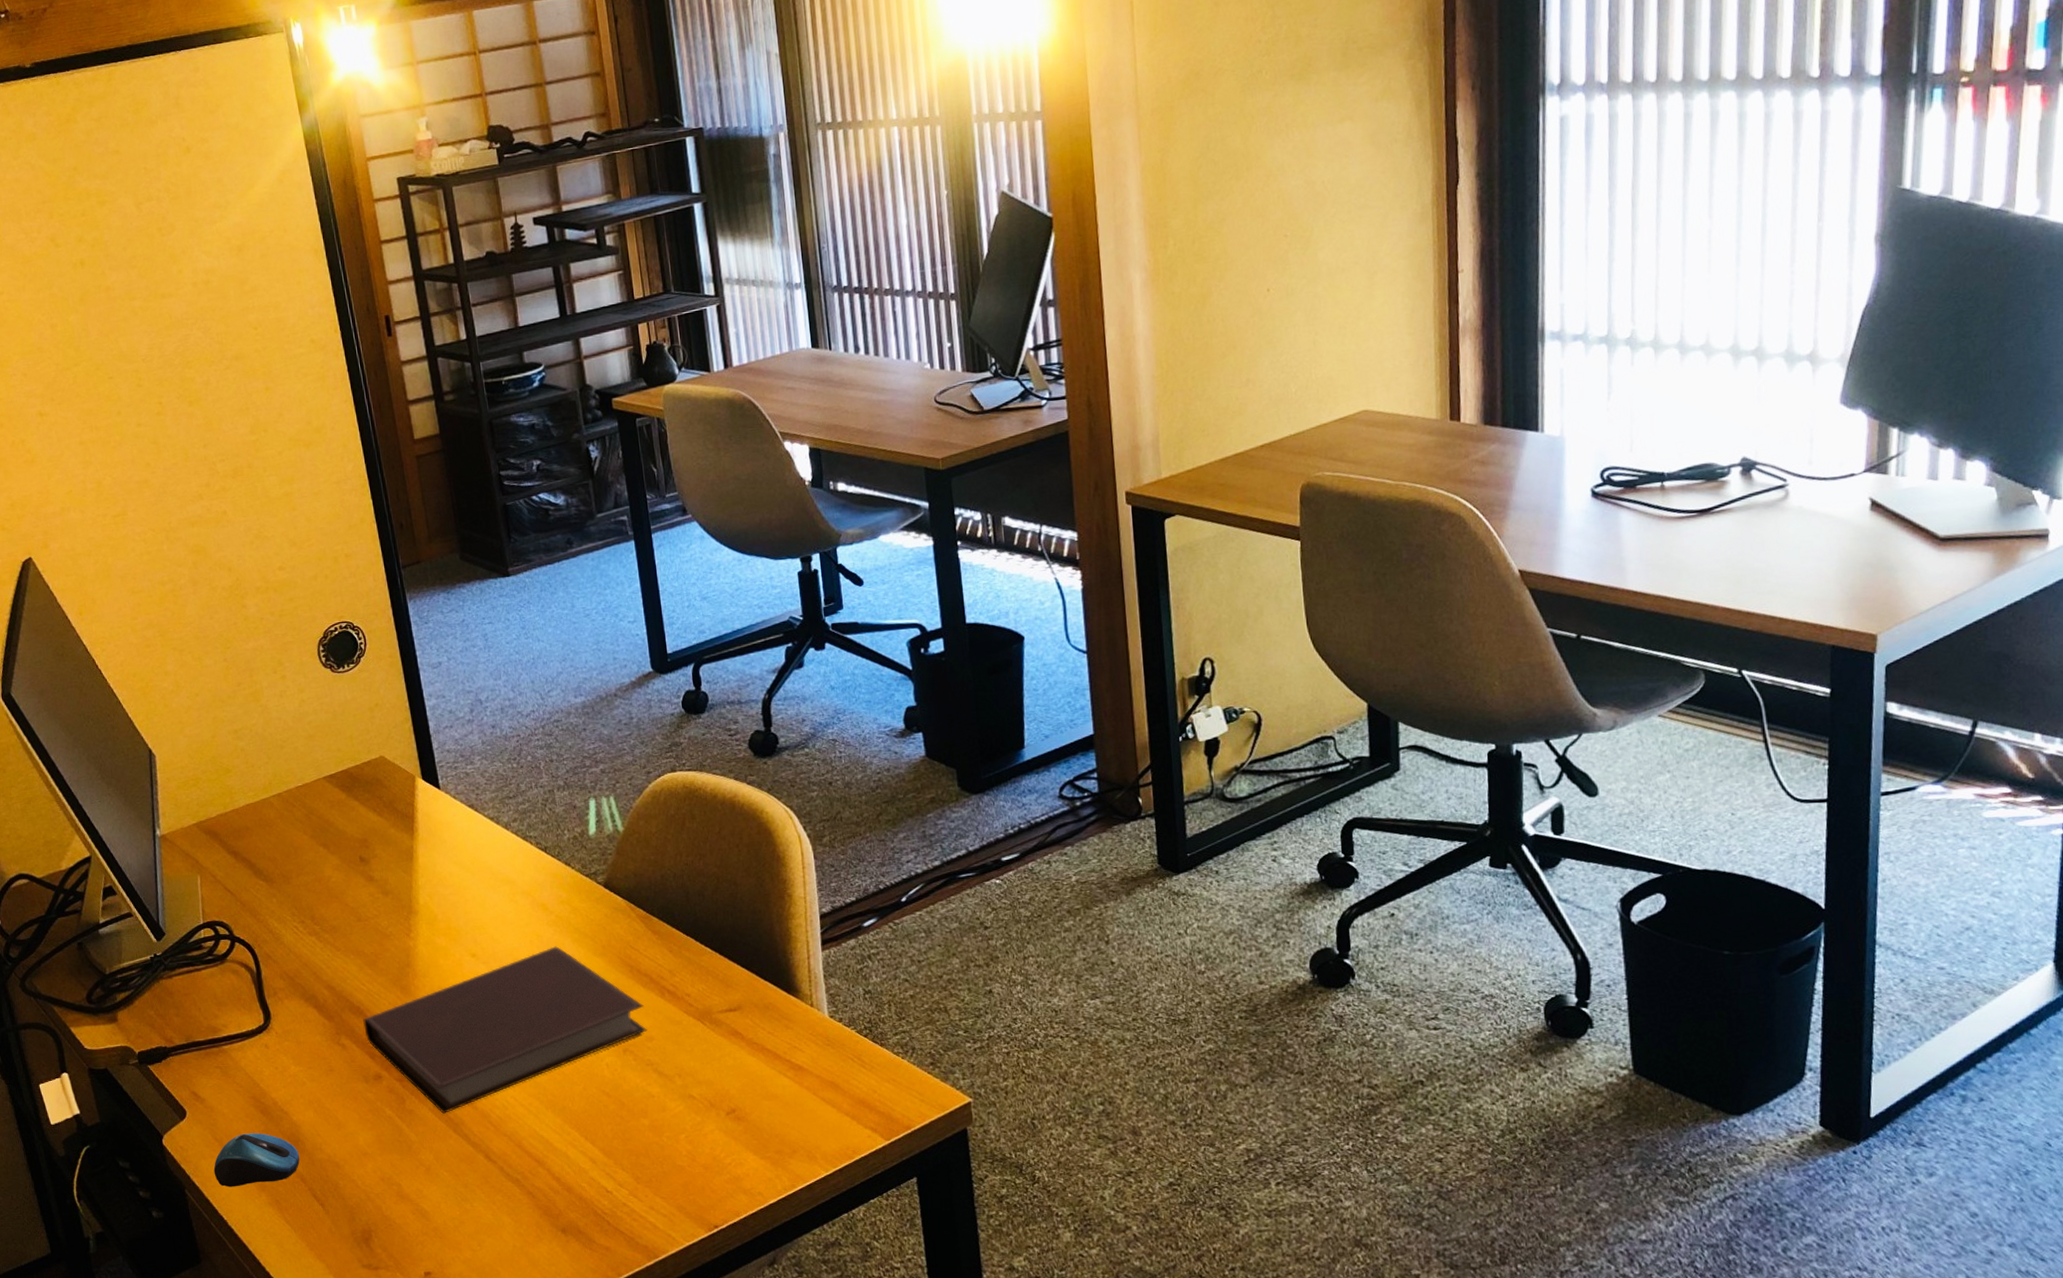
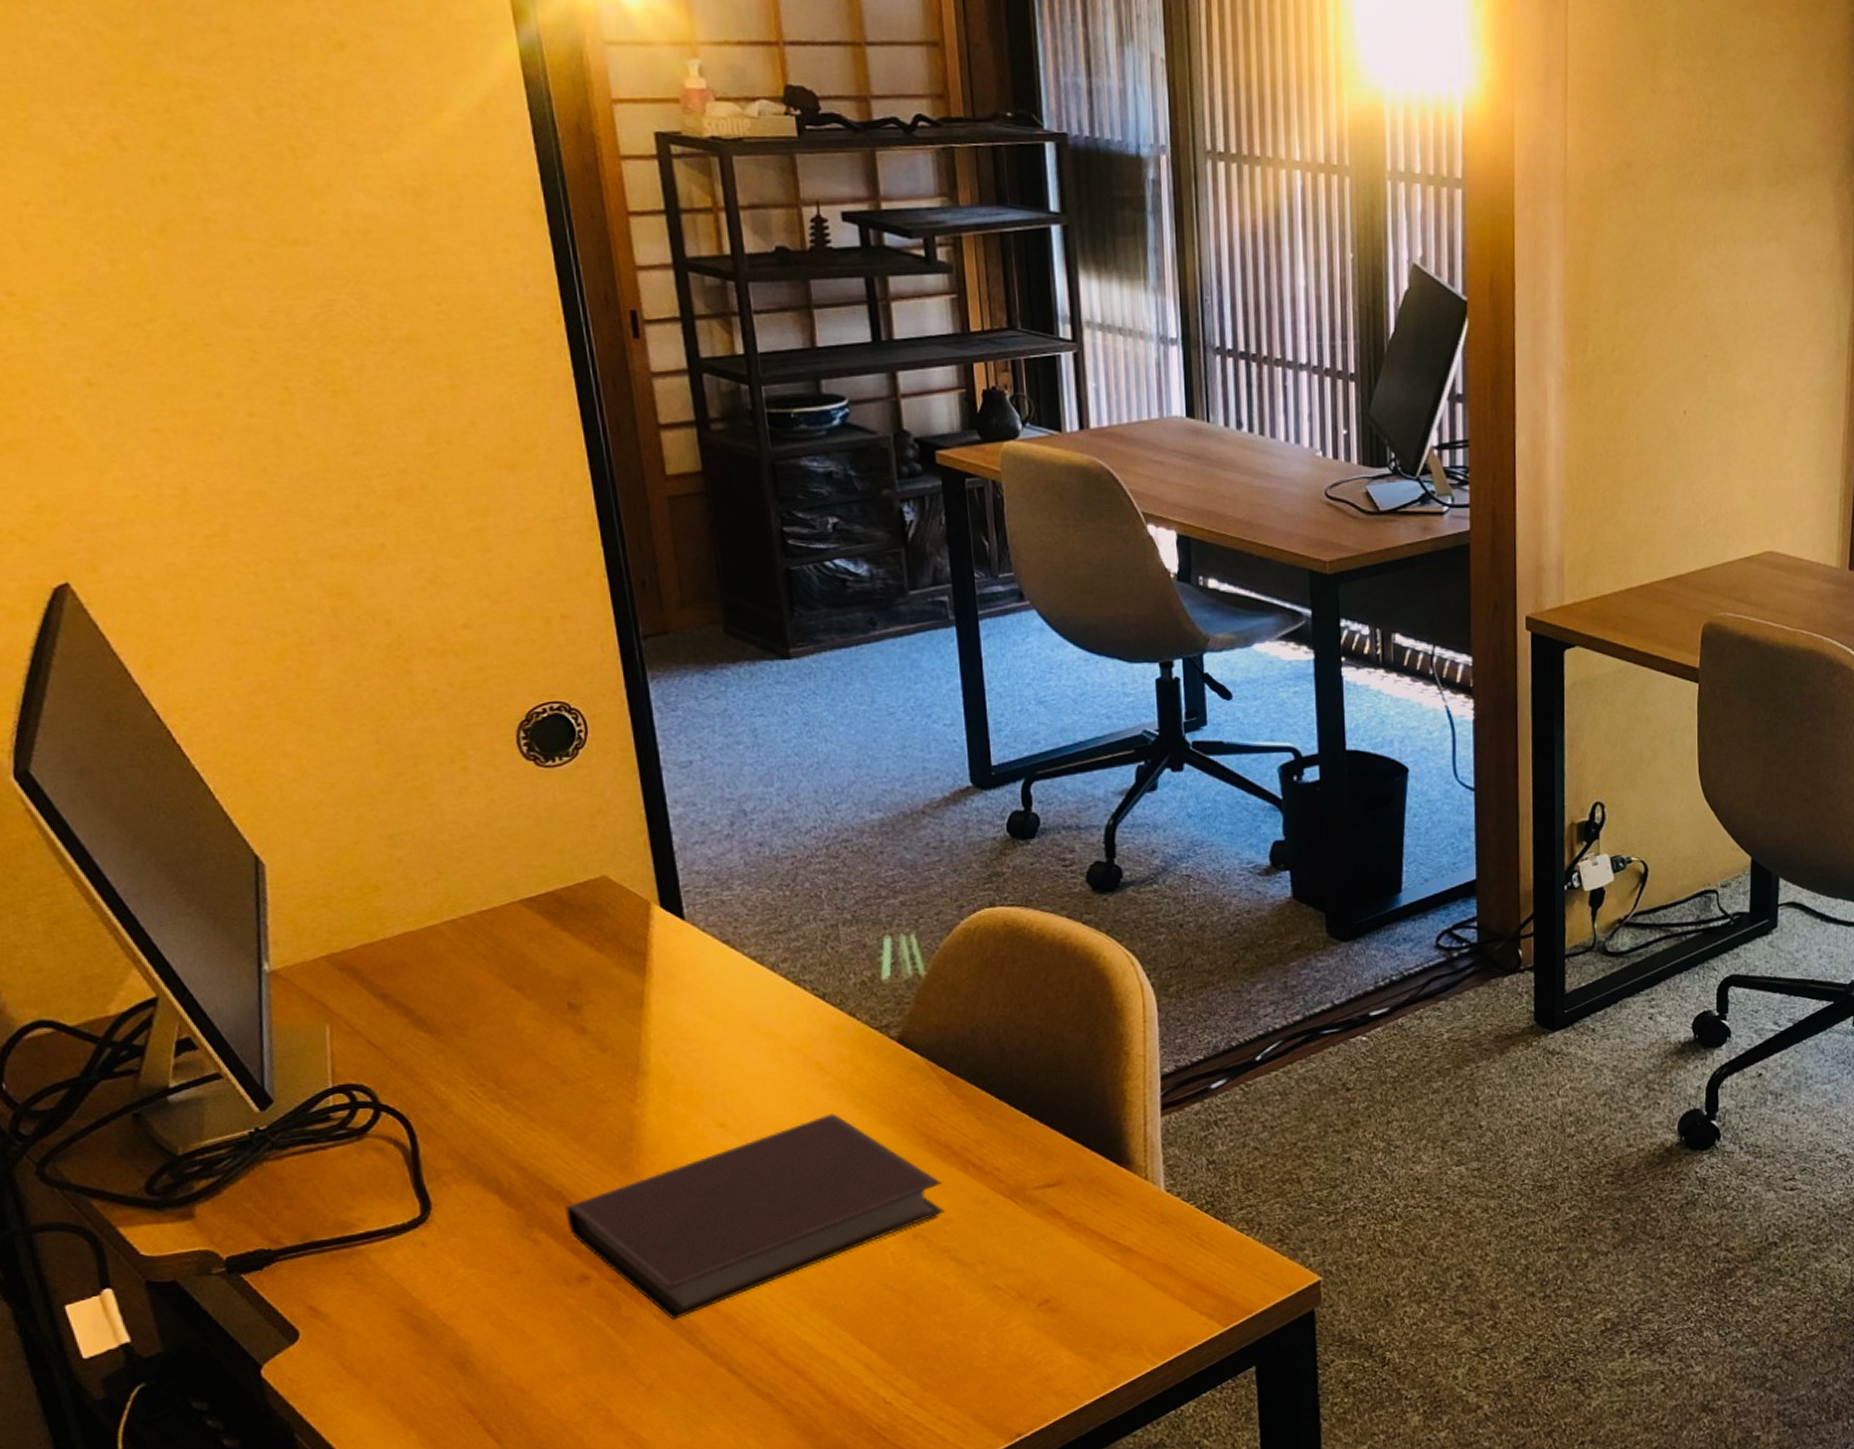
computer mouse: present [213,1133,300,1187] -> none [338,1355,467,1427]

